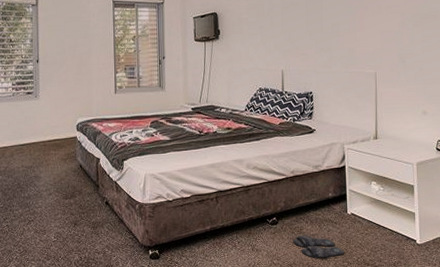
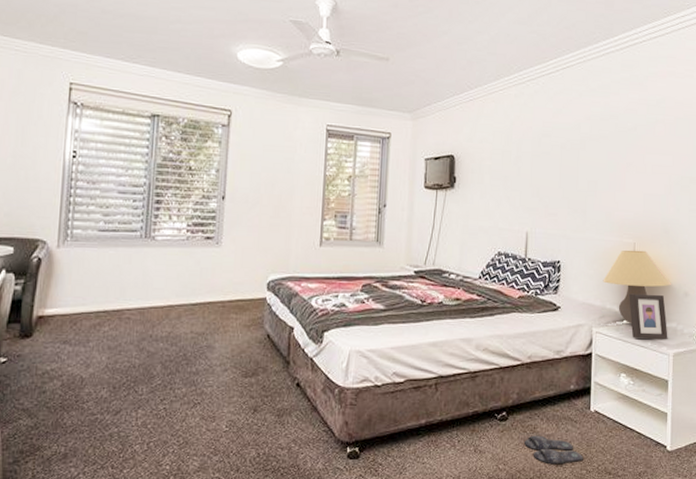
table lamp: none [350,78,411,141] -> present [603,250,671,325]
picture frame: none [374,114,411,152] -> present [629,293,668,339]

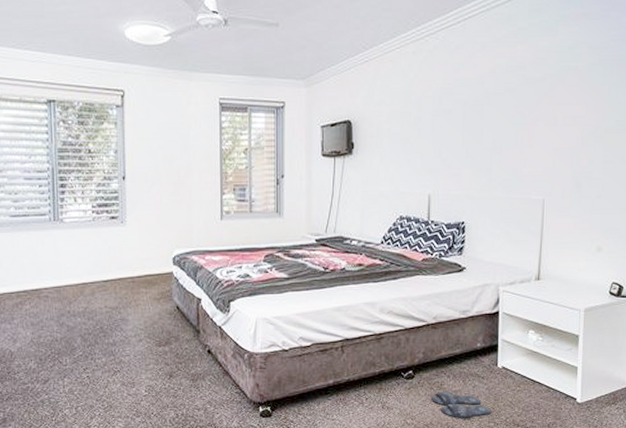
table lamp: present [603,250,671,325] -> none [509,206,583,282]
picture frame: present [629,293,668,339] -> none [537,250,579,295]

